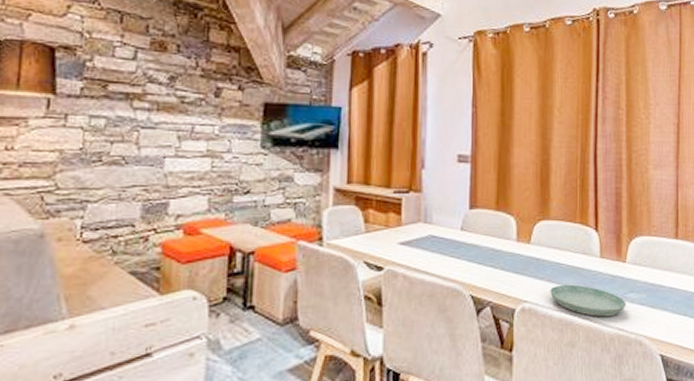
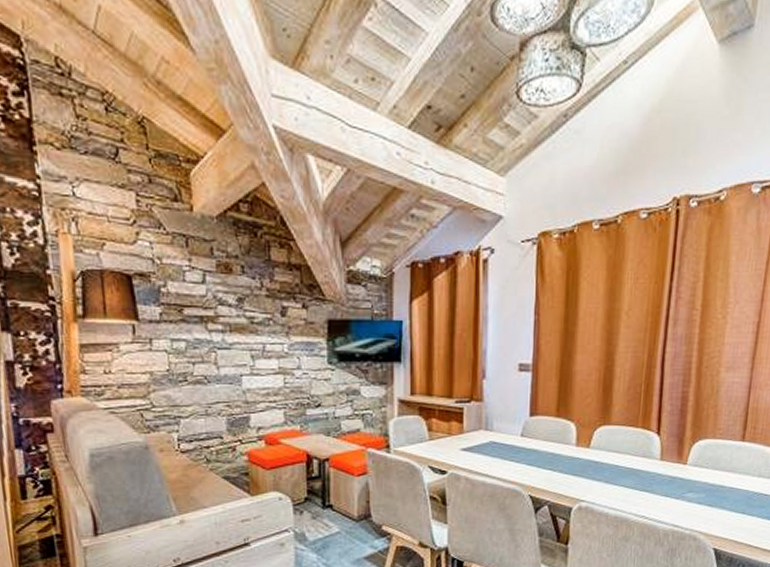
saucer: present [550,284,626,317] -> none [607,485,684,515]

